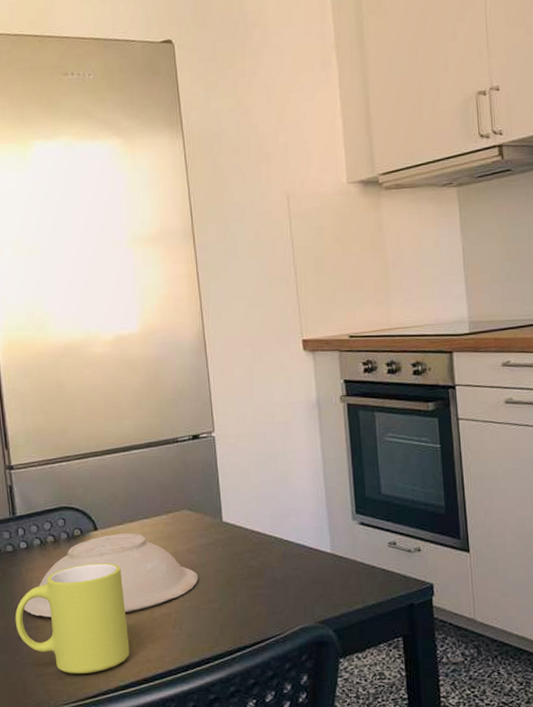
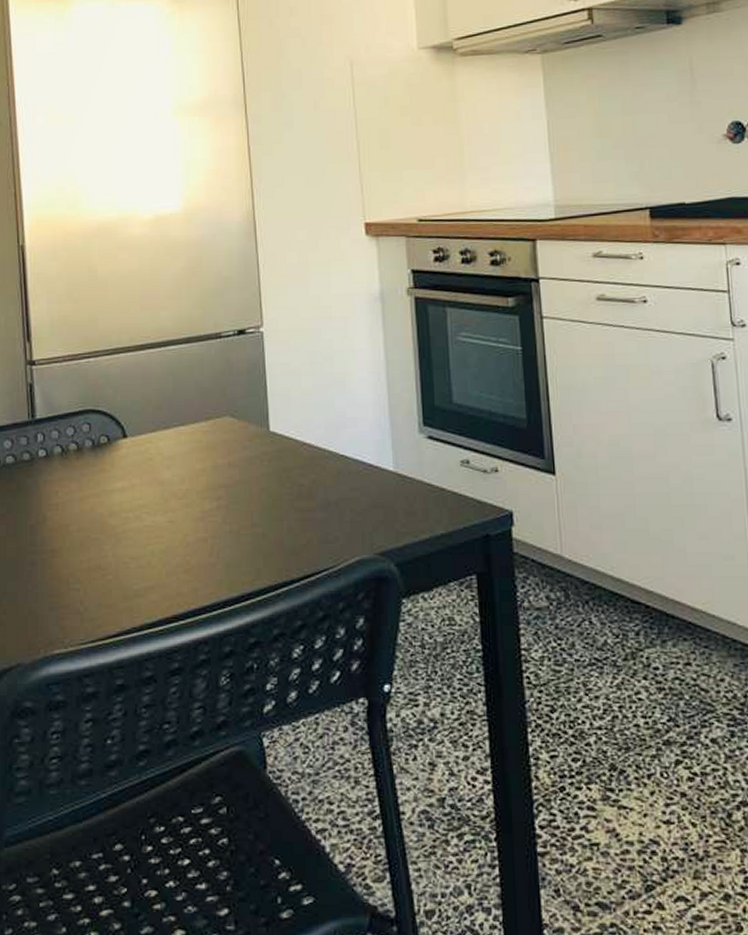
mug: present [15,563,130,674] -> none [29,476,159,608]
bowl: present [23,532,199,618] -> none [39,441,241,540]

